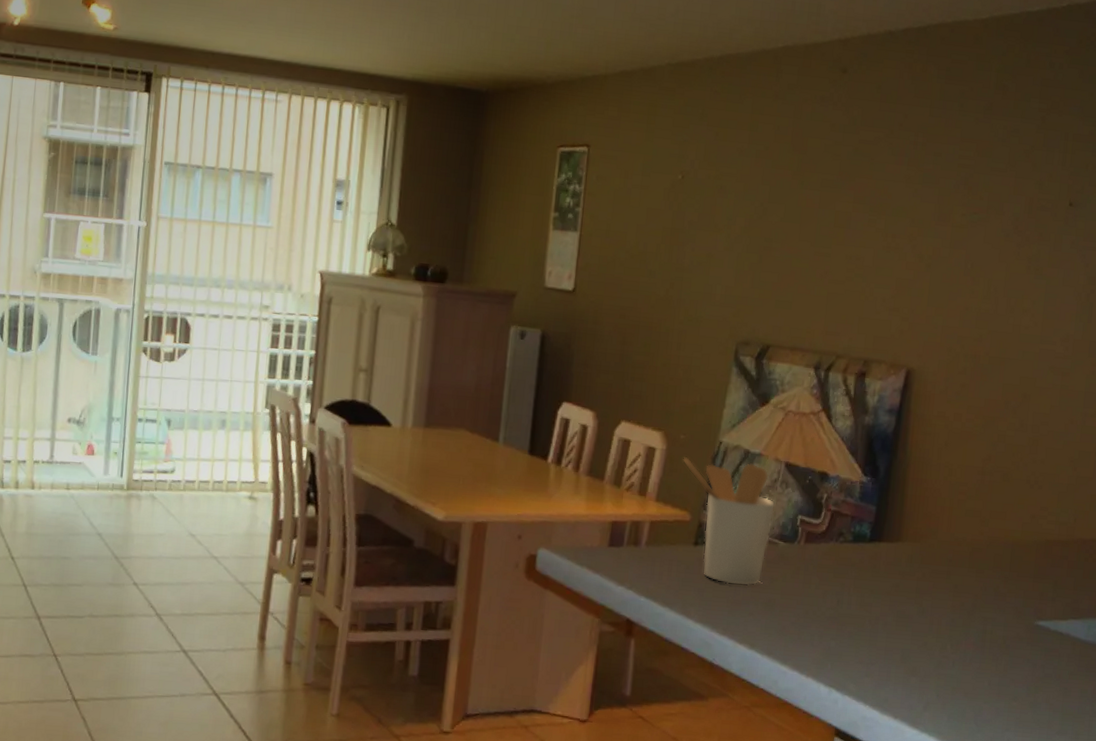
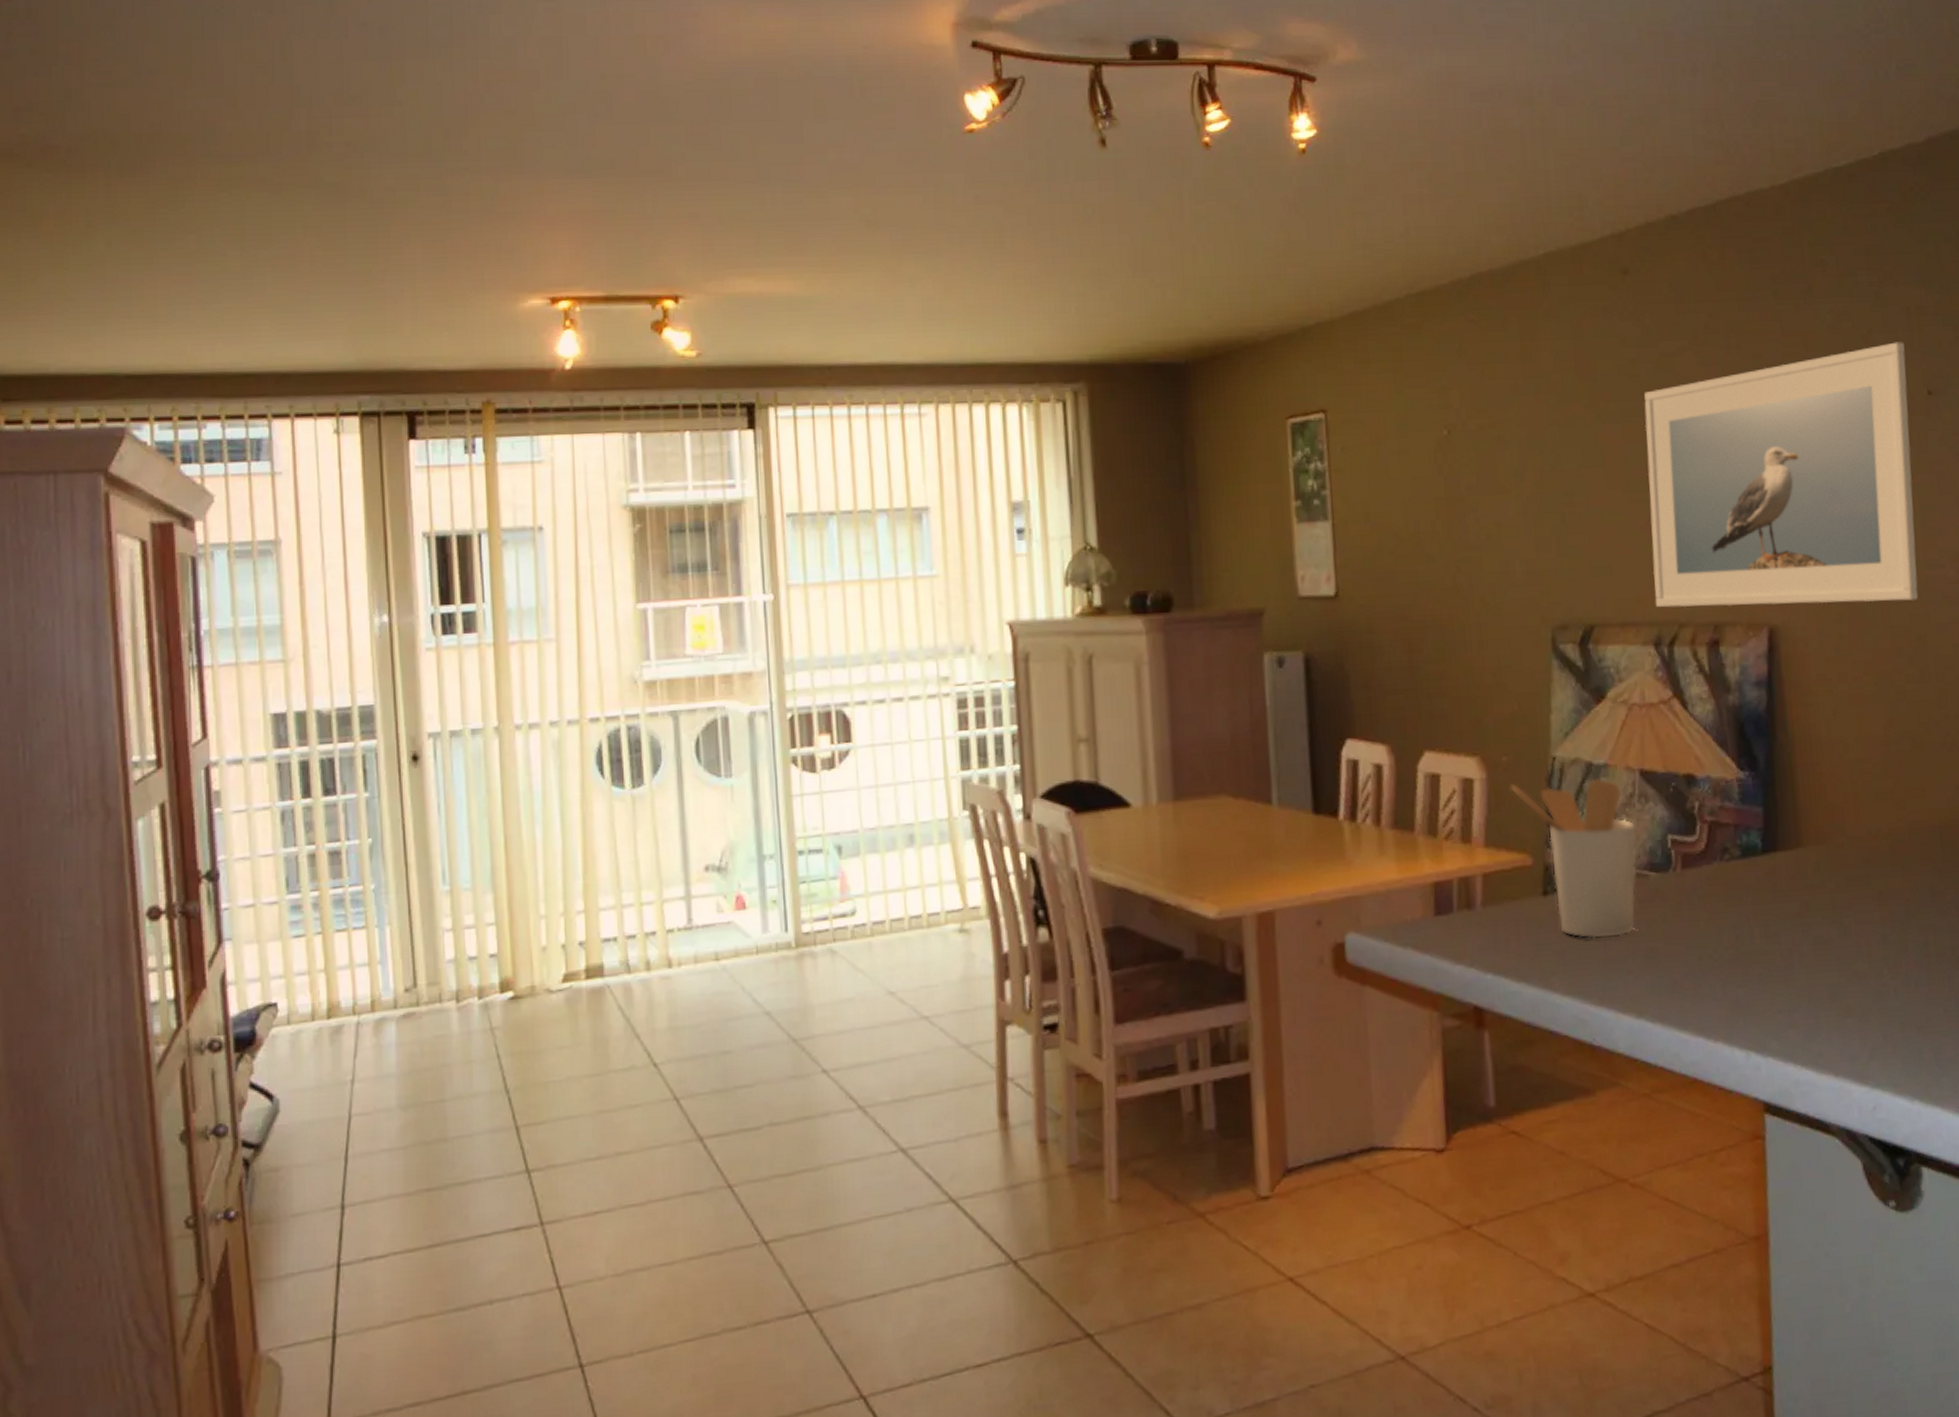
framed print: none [820,159,1058,366] -> present [1644,342,1919,608]

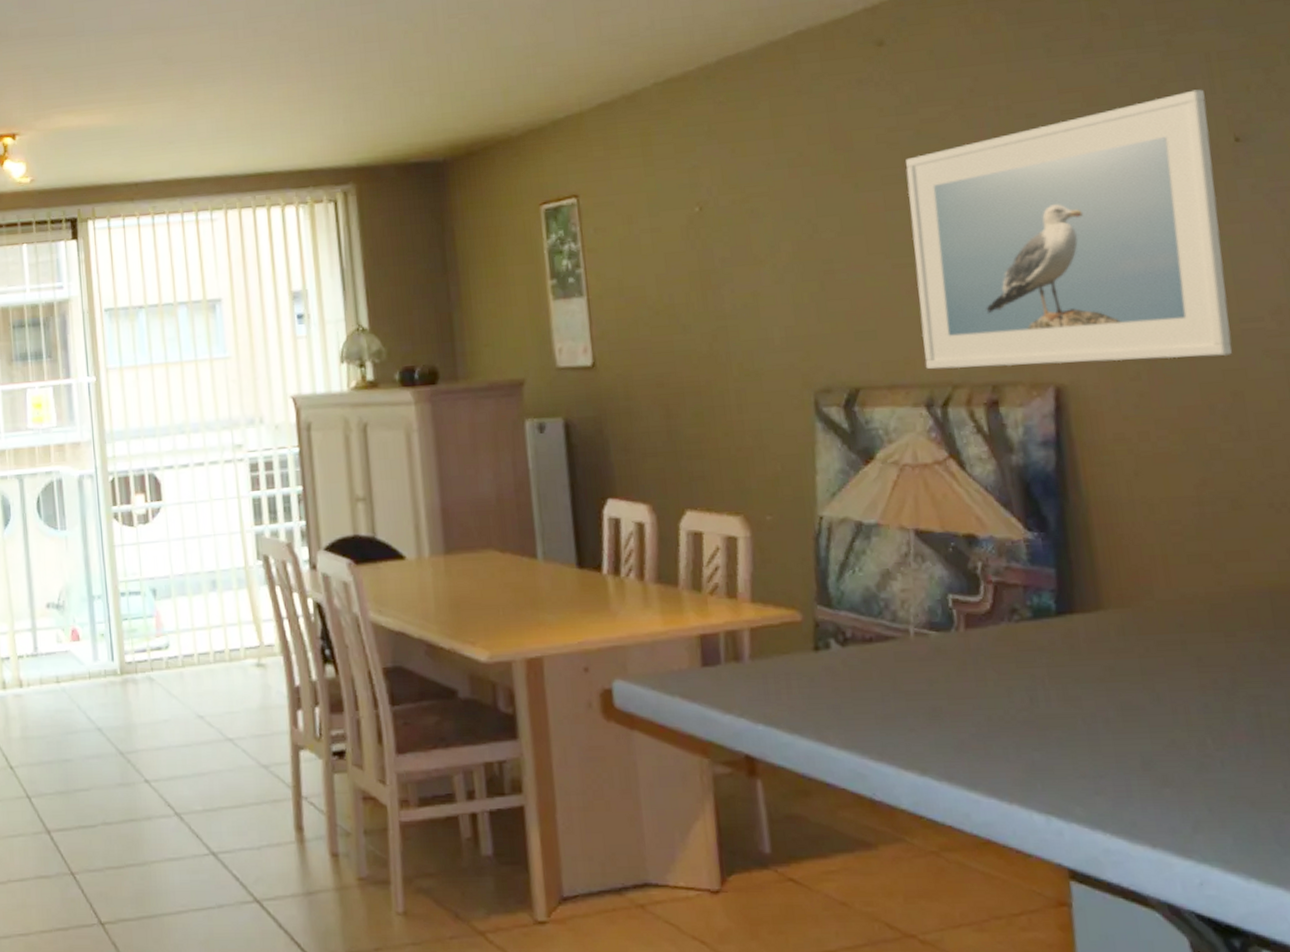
utensil holder: present [1510,778,1636,939] -> none [775,537,916,695]

